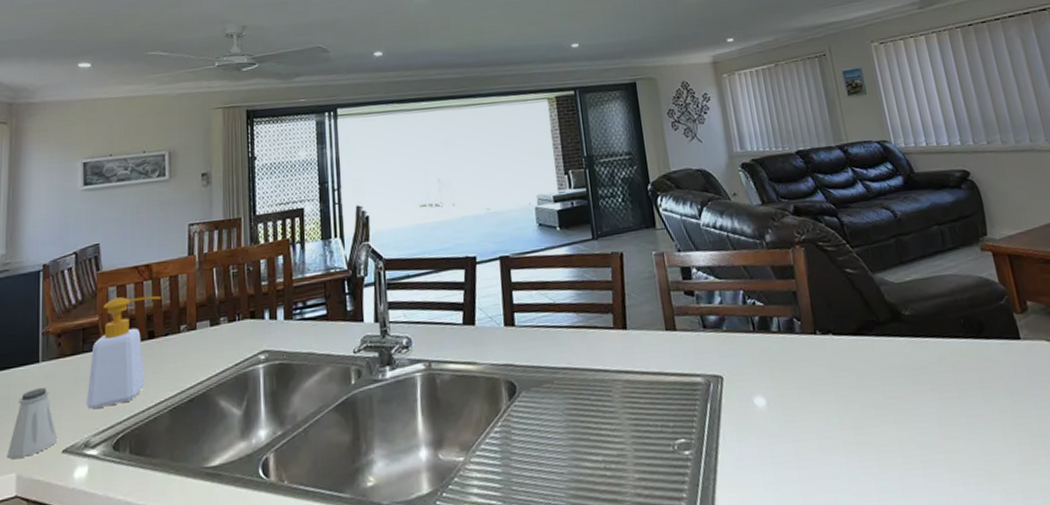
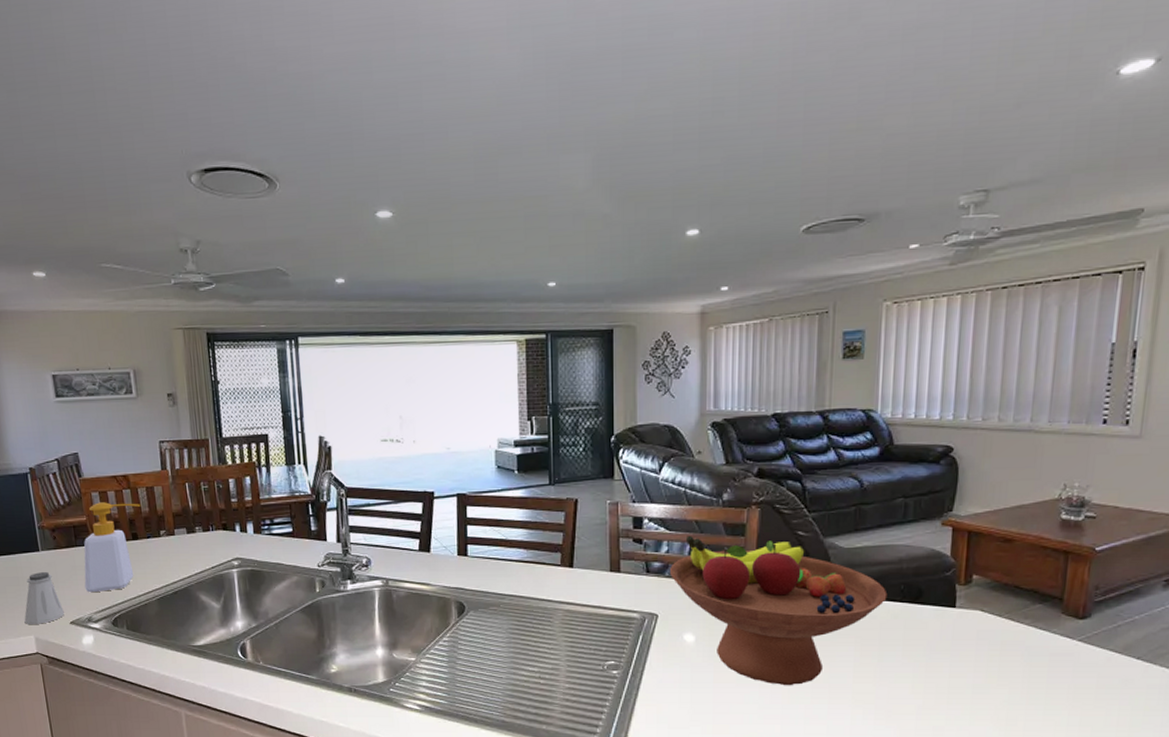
fruit bowl: none [726,281,951,451] -> present [670,535,888,686]

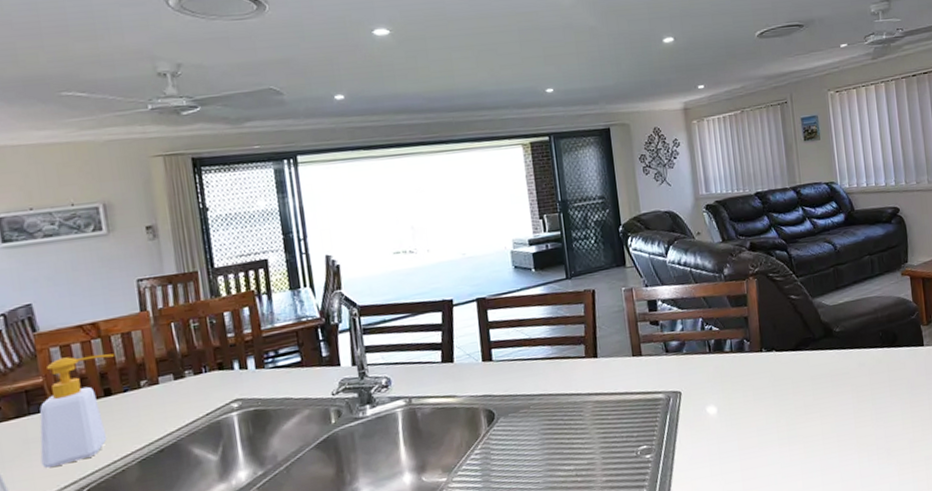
fruit bowl: present [670,535,888,686] -> none [686,306,871,442]

